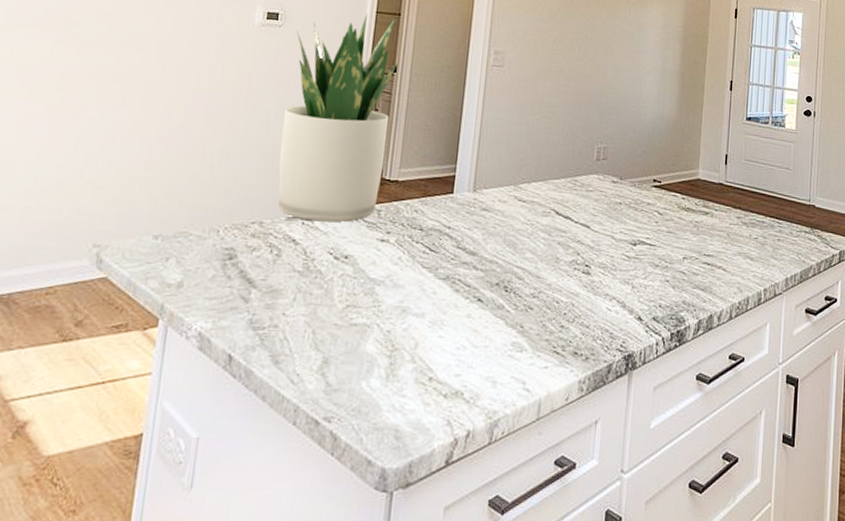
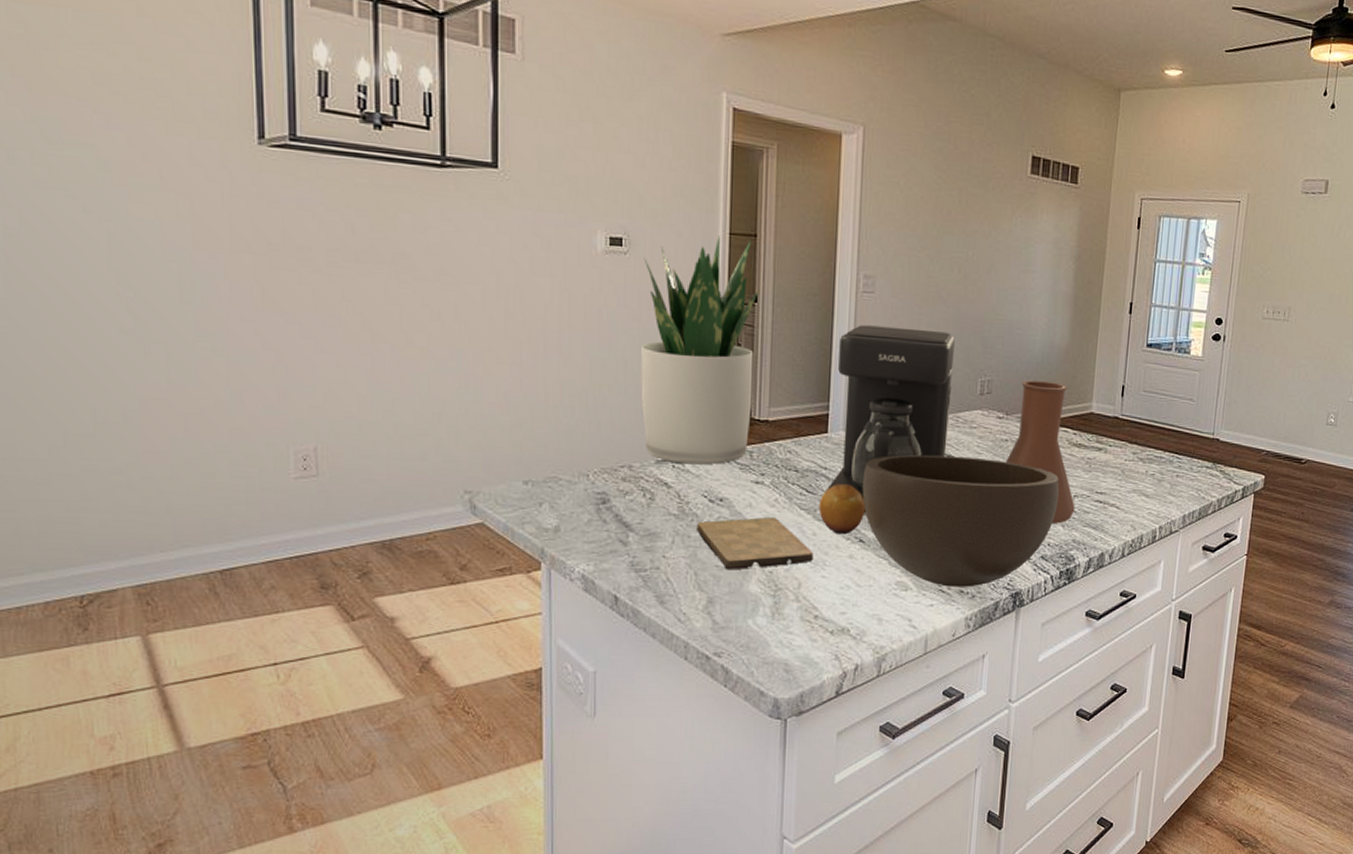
cutting board: none [319,274,433,329] -> present [697,516,814,570]
fruit: none [440,243,486,294] -> present [819,484,866,535]
coffee maker: none [448,94,574,272] -> present [825,324,955,513]
bowl: none [482,215,670,349] -> present [862,454,1059,587]
vase: none [620,148,685,285] -> present [1006,380,1075,524]

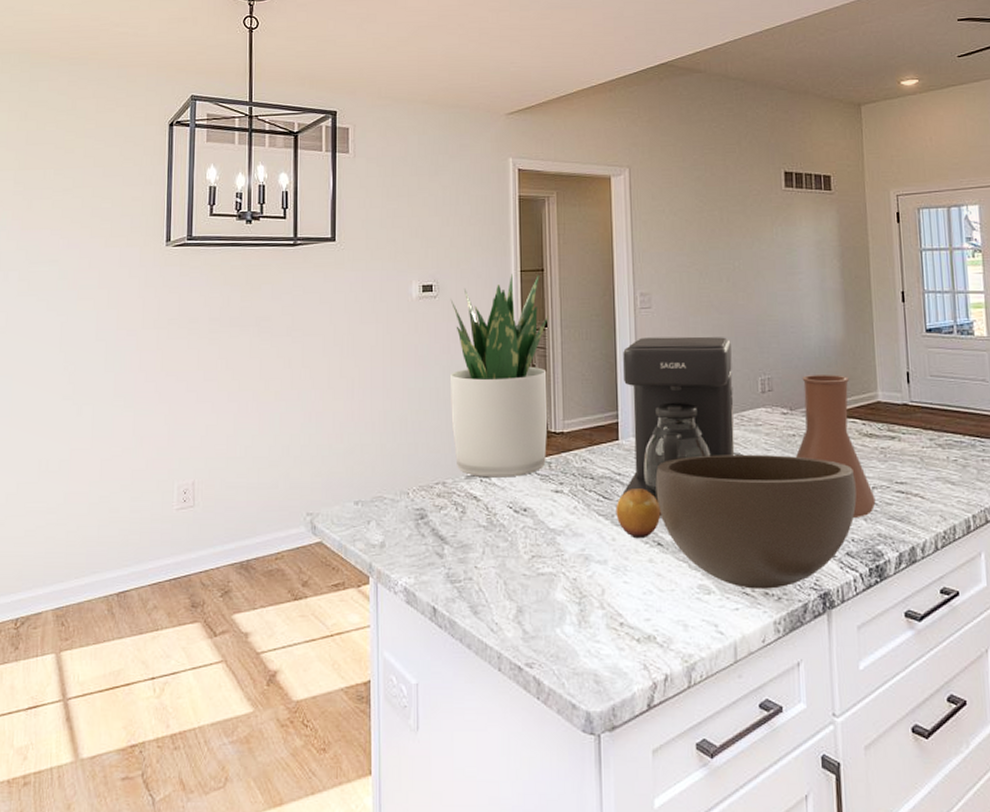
cutting board: present [697,516,814,570] -> none [504,524,615,579]

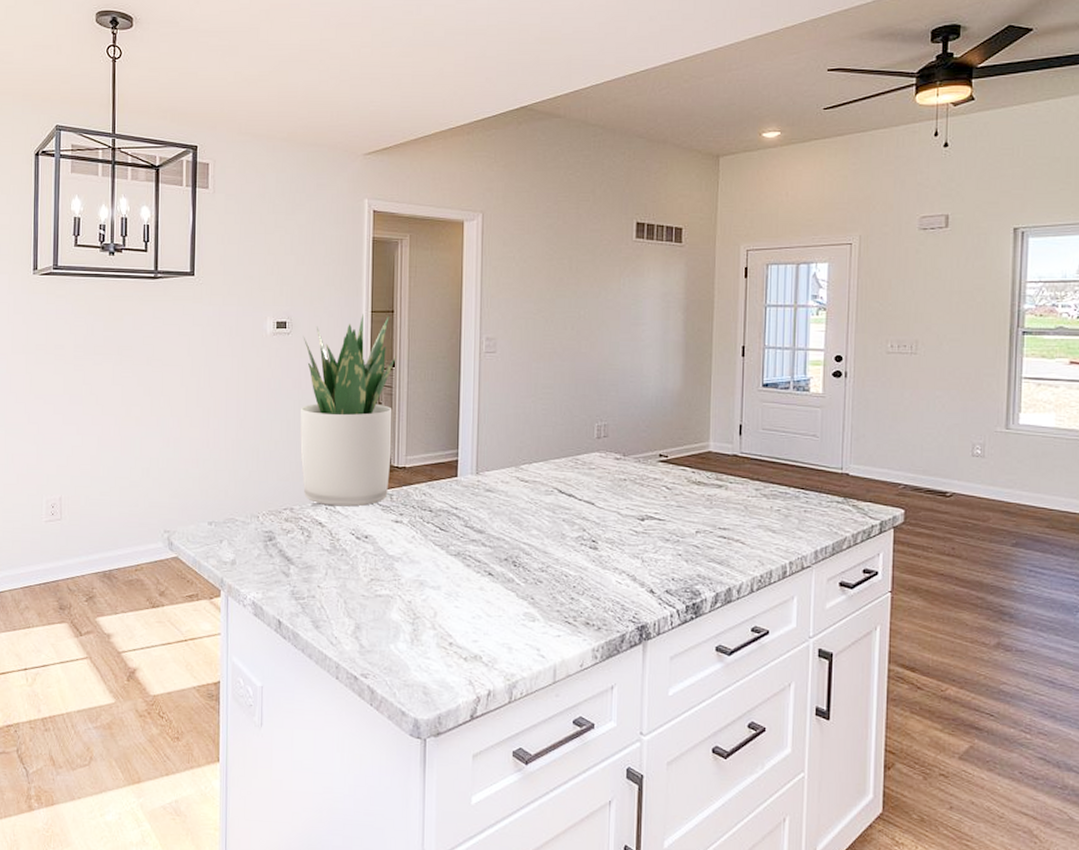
fruit: present [616,488,661,539] -> none [451,522,494,568]
coffee maker: present [621,336,735,515] -> none [457,381,571,548]
bowl: present [655,454,857,589] -> none [490,494,680,620]
vase: present [796,375,876,518] -> none [626,423,698,559]

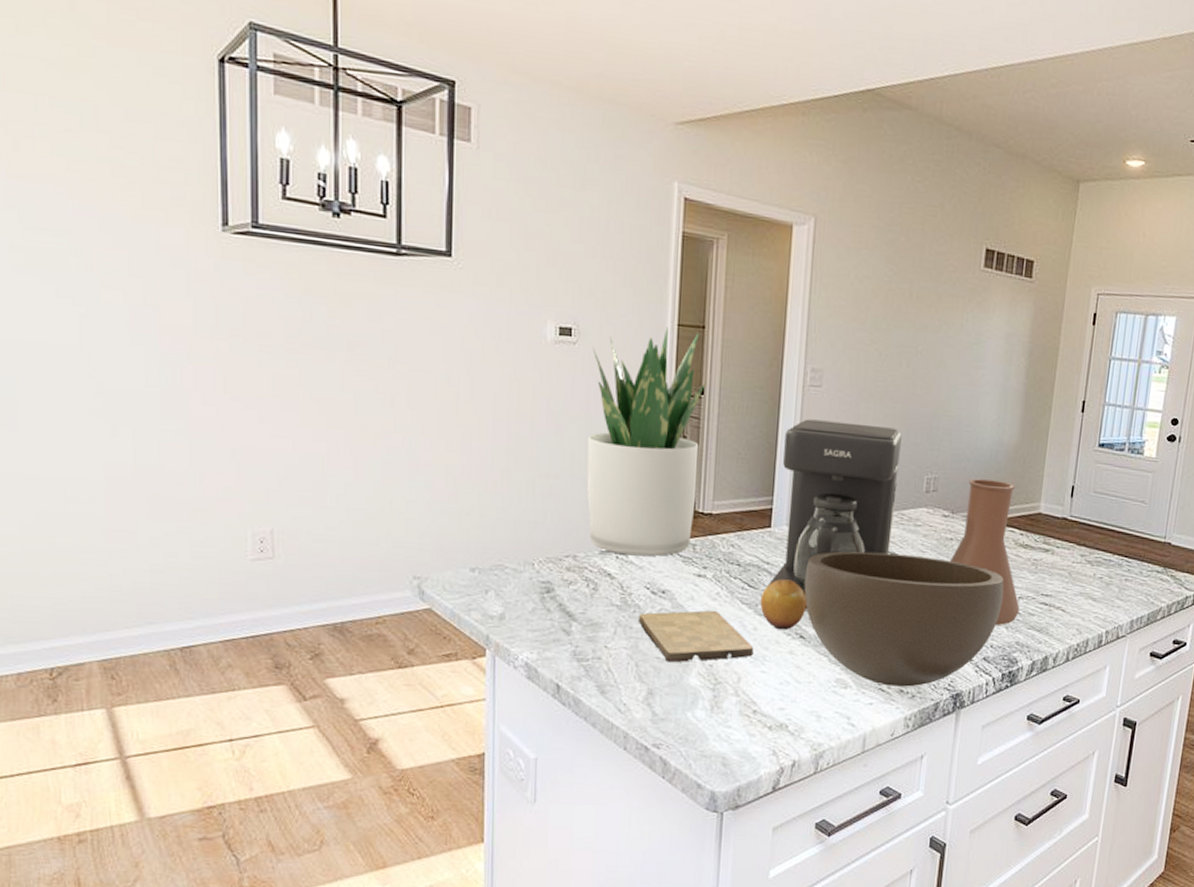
cutting board: none [346,552,447,600] -> present [639,610,754,663]
fruit: none [451,522,494,568] -> present [760,579,807,630]
coffee maker: none [457,381,571,548] -> present [767,419,902,609]
bowl: none [490,494,680,620] -> present [803,551,1004,687]
vase: none [626,423,698,559] -> present [950,478,1020,625]

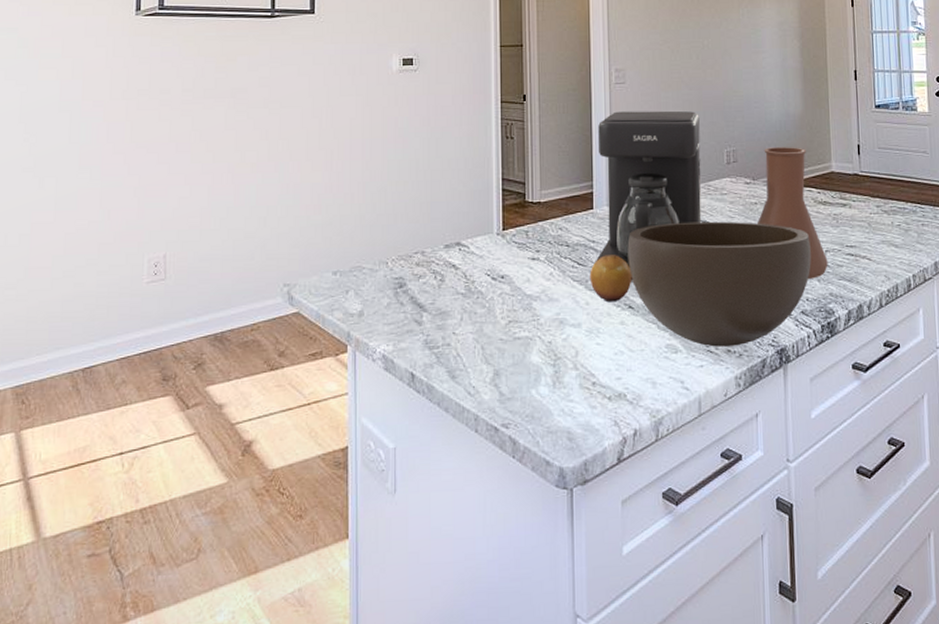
planter: present [586,327,706,557] -> none [430,49,527,247]
cutting board: present [639,610,754,663] -> none [482,289,588,343]

